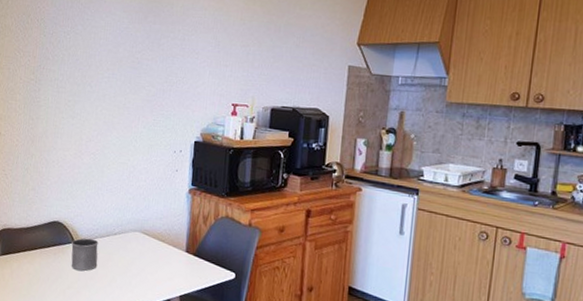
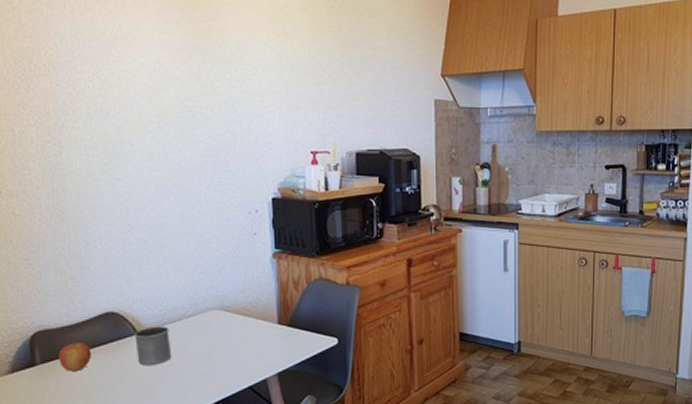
apple: none [14,242,39,266] -> present [58,342,92,371]

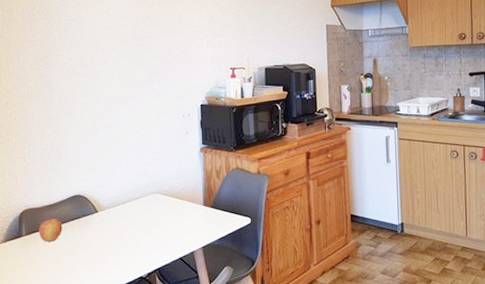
mug: present [134,326,172,365] -> none [95,206,122,238]

